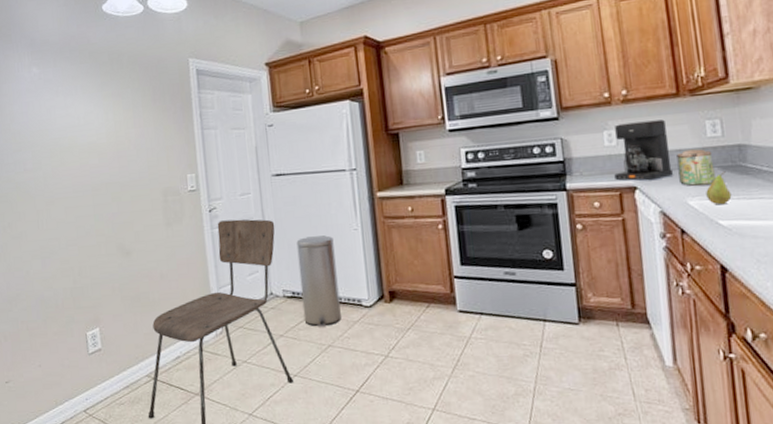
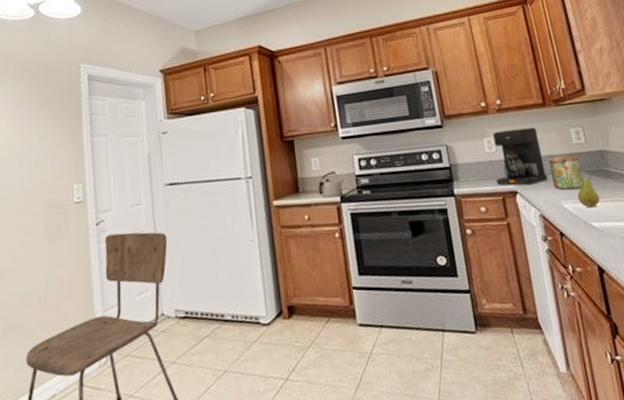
pedal bin: present [296,235,341,328] -> none [190,248,238,351]
kettle: none [422,164,450,191] -> present [318,171,345,199]

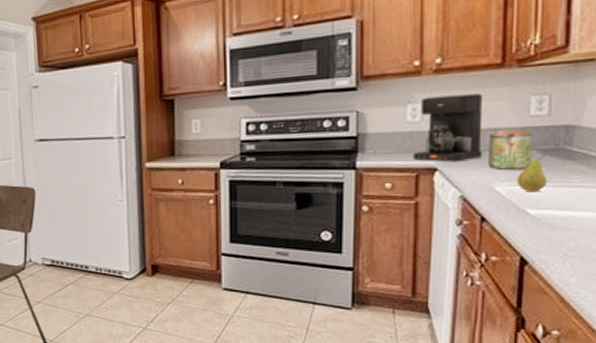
kettle: present [318,171,345,199] -> none [197,135,227,164]

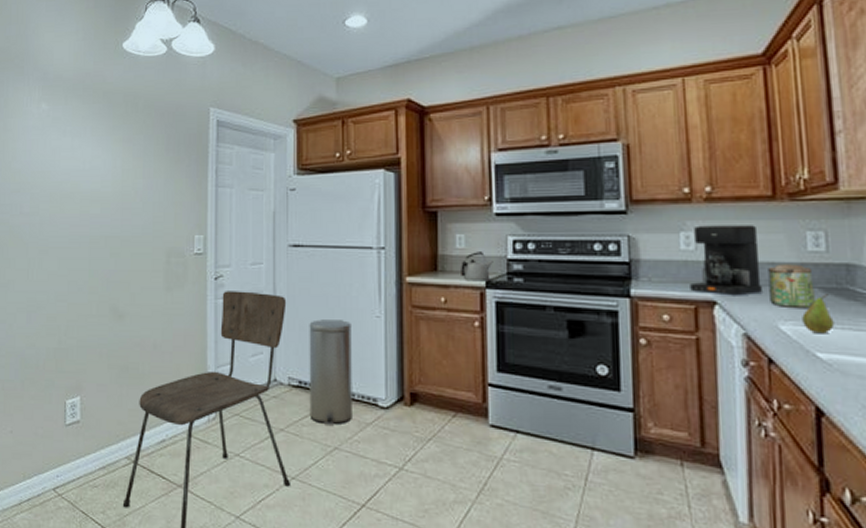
pedal bin: none [58,205,101,297] -> present [309,319,352,427]
kettle: none [197,135,227,164] -> present [461,252,493,282]

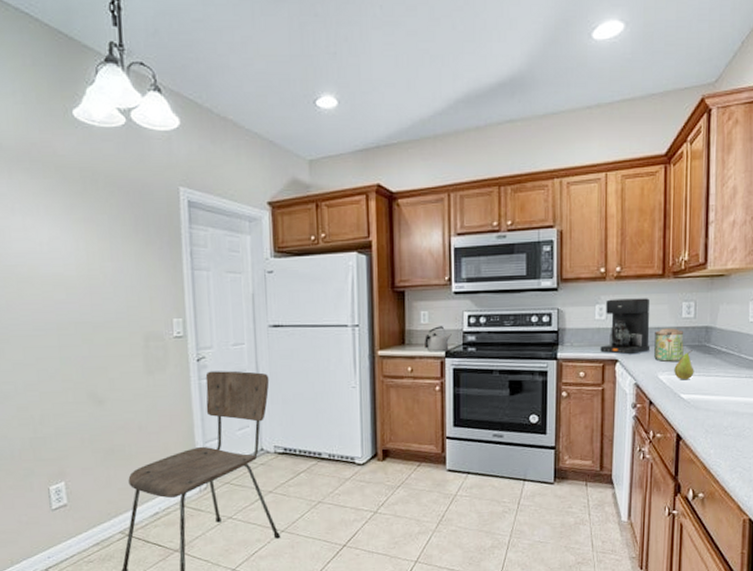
pedal bin: present [309,319,352,427] -> none [291,392,333,485]

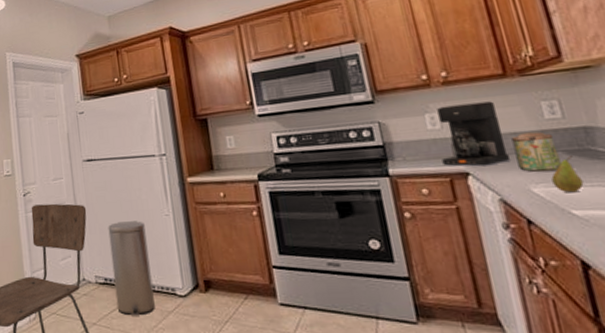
pedal bin: none [291,392,333,485] -> present [108,221,155,317]
kettle: present [425,326,452,353] -> none [233,149,262,177]

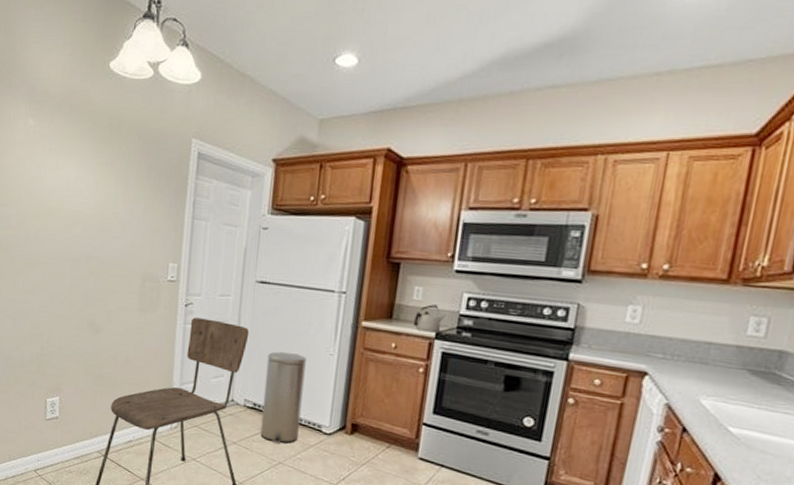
kettle: none [233,149,262,177] -> present [413,304,446,333]
coffee maker: present [437,101,510,167] -> none [625,301,703,370]
canister: present [511,131,561,172] -> none [698,344,747,388]
fruit: present [551,156,584,193] -> none [723,376,755,412]

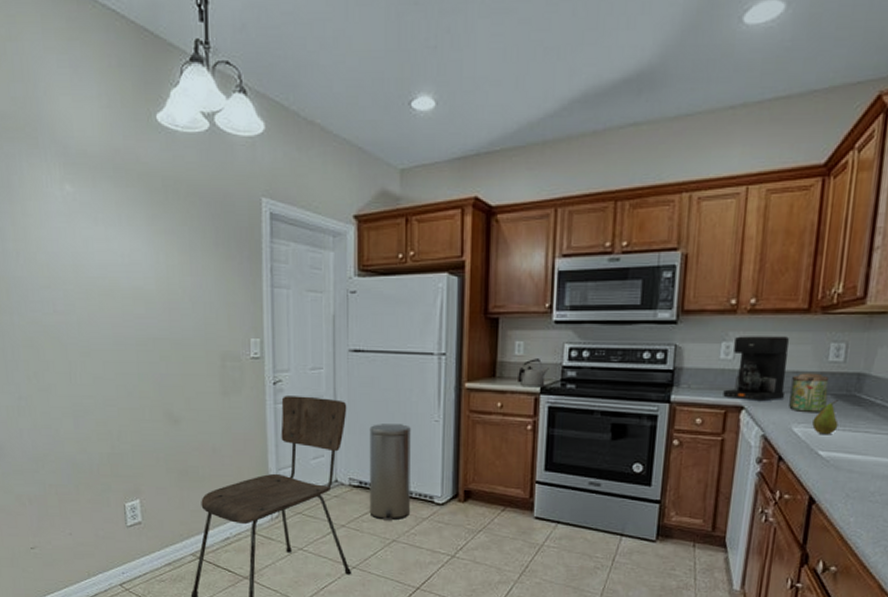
coffee maker: none [625,301,703,370] -> present [723,336,789,402]
canister: none [698,344,747,388] -> present [789,373,830,414]
fruit: none [723,376,755,412] -> present [812,400,839,435]

